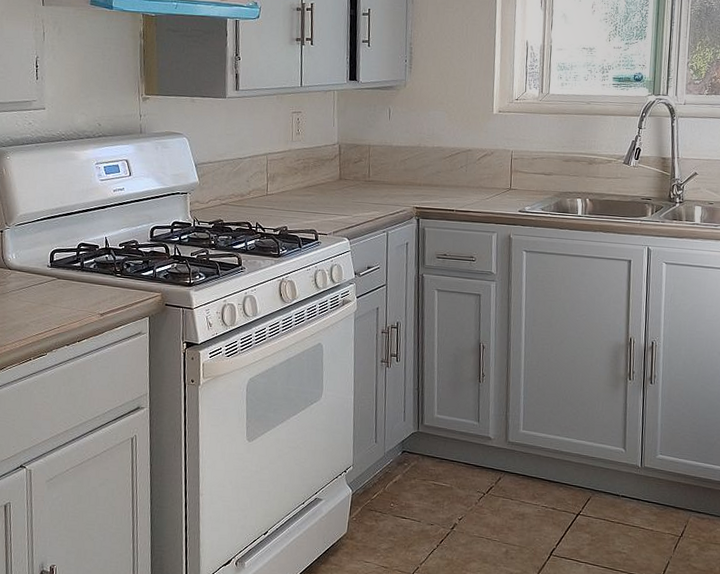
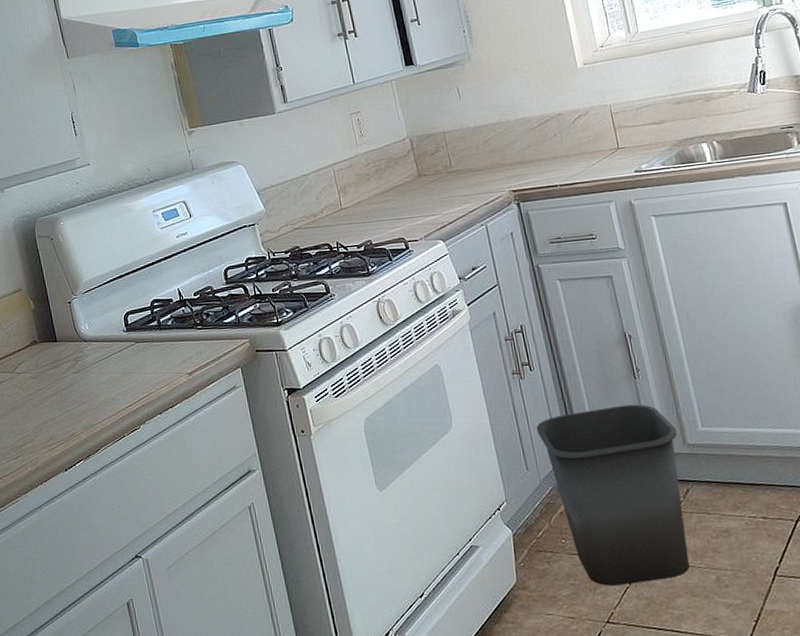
waste bin: none [390,401,503,547] -> present [536,404,690,586]

